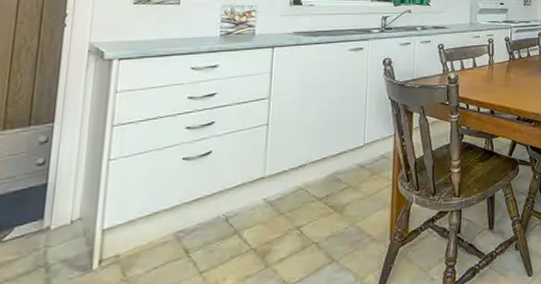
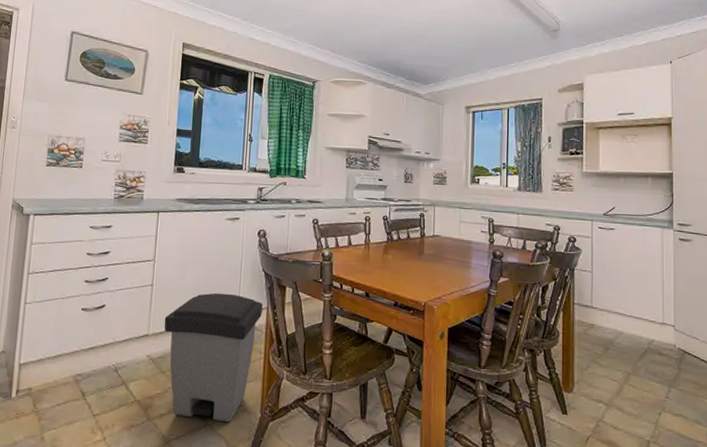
trash can: none [282,124,390,258] -> present [164,293,263,422]

